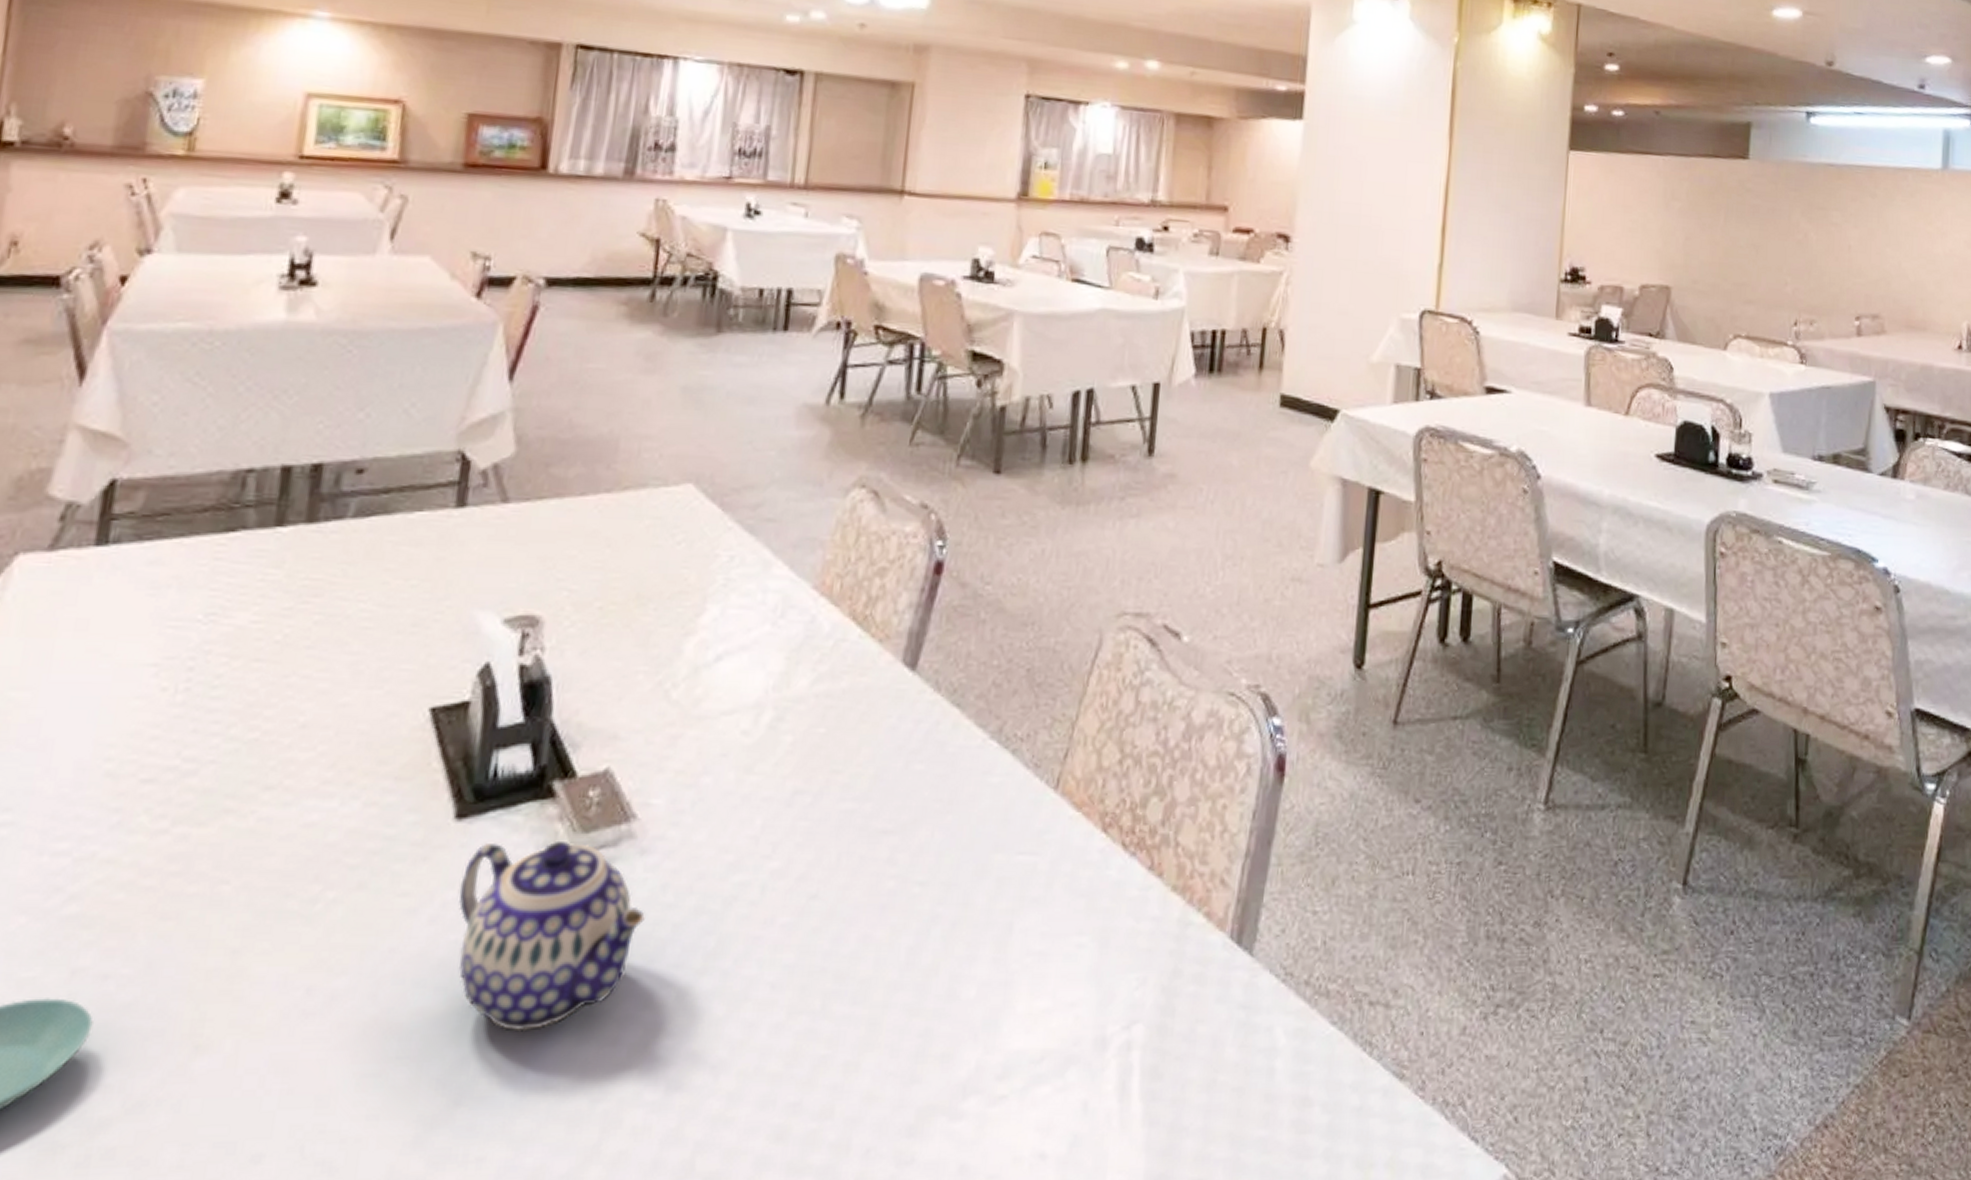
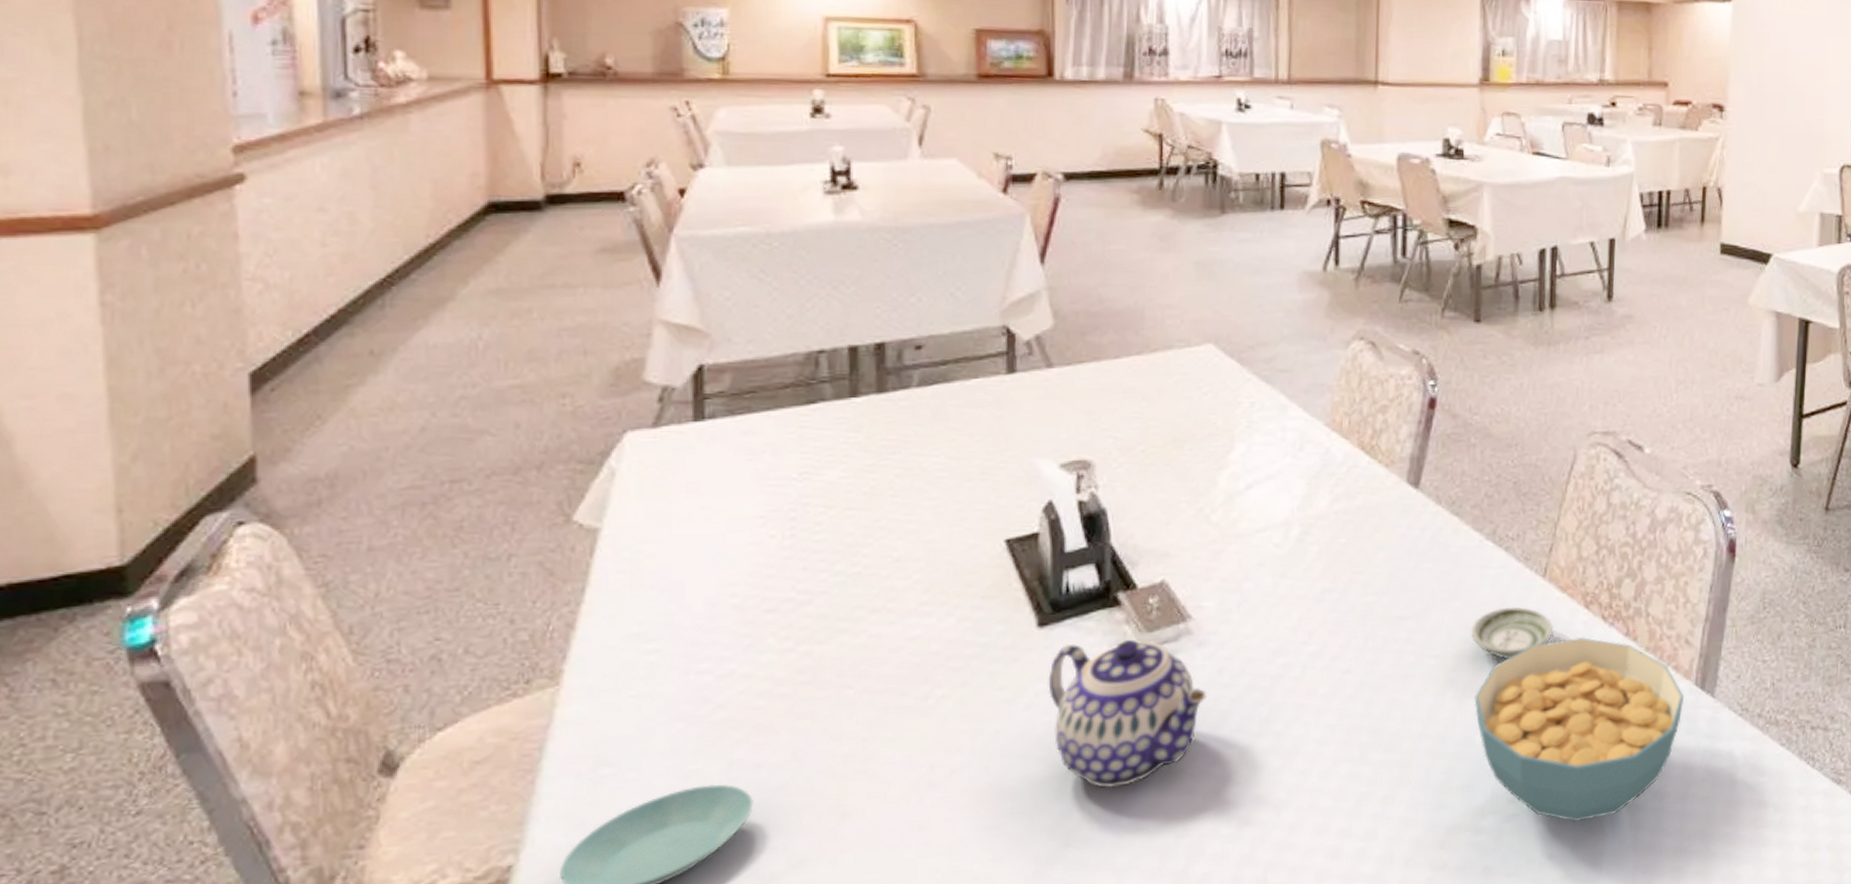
cereal bowl: none [962,868,1217,1111] -> present [1474,636,1685,822]
saucer: none [965,825,1064,891] -> present [1471,606,1554,659]

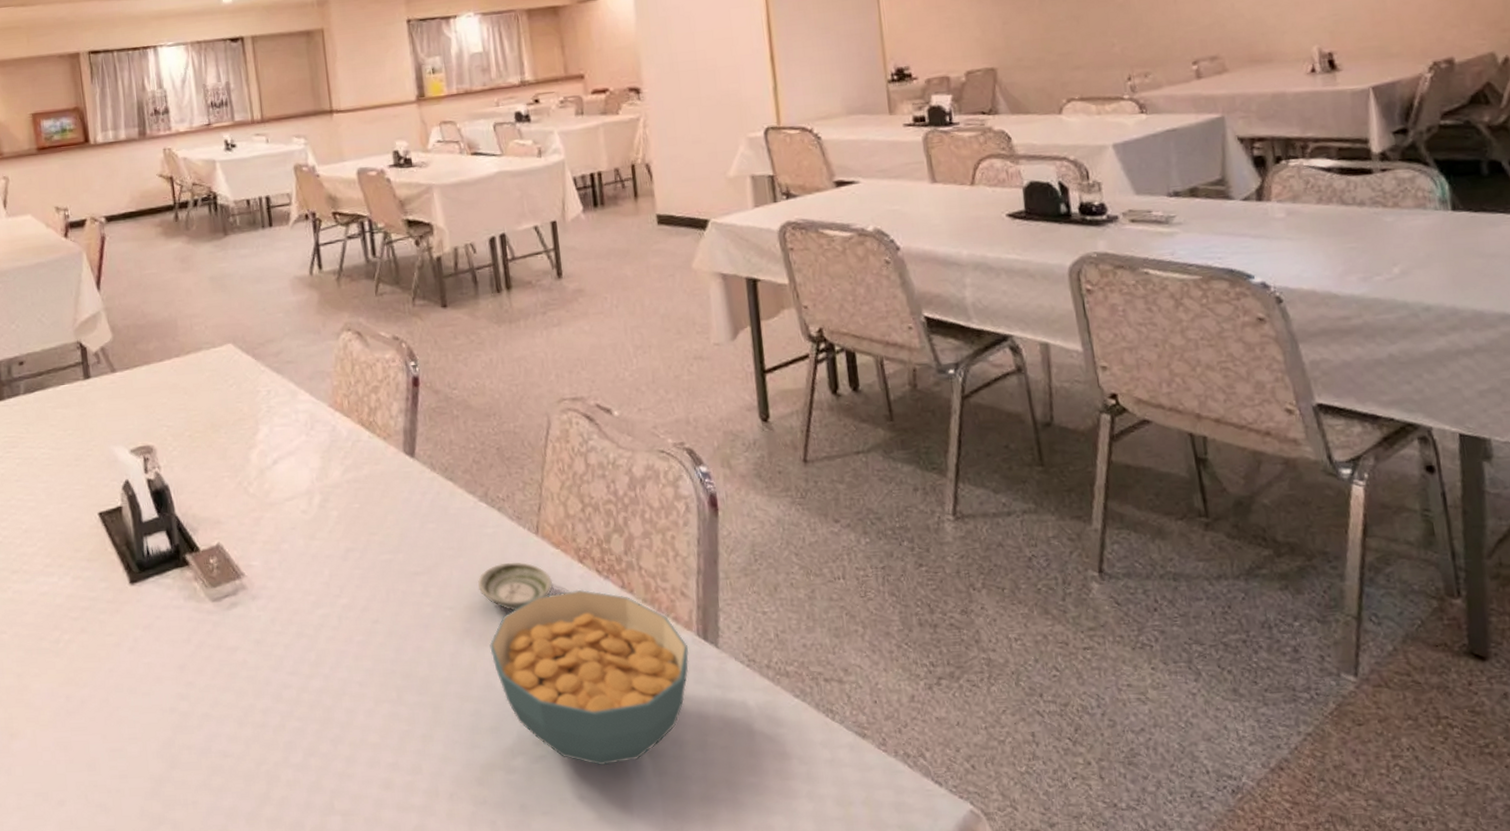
teapot: present [1048,639,1207,788] -> none [142,593,265,720]

